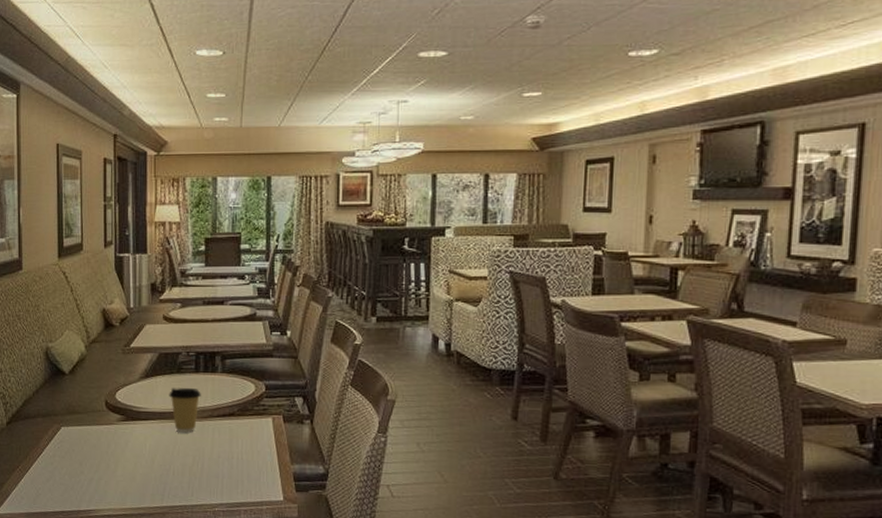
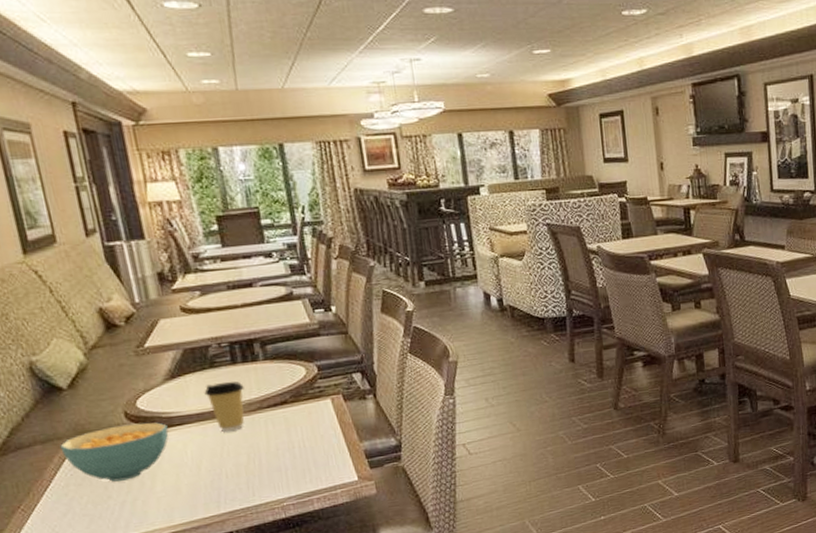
cereal bowl: none [55,412,135,461] -> present [60,422,169,482]

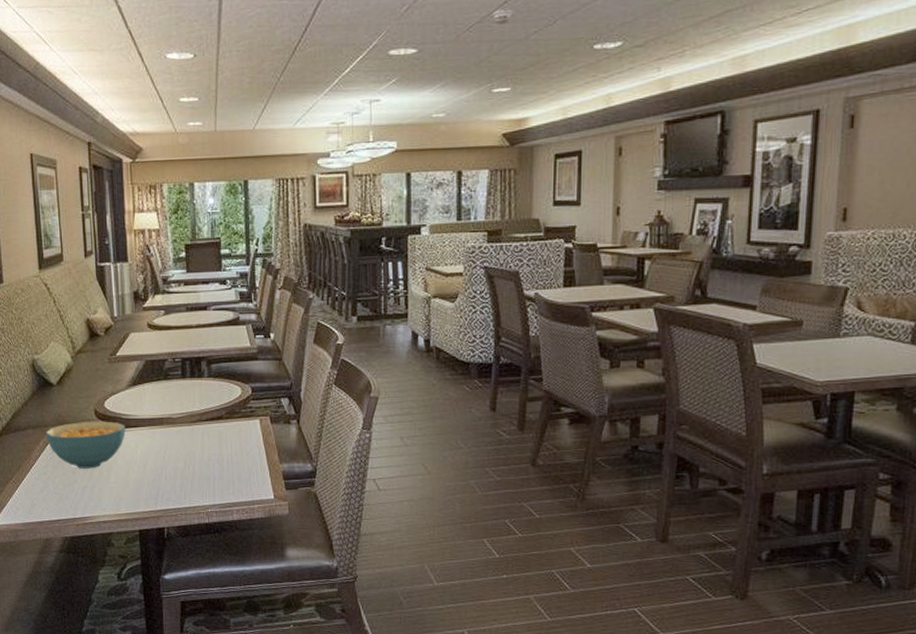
coffee cup: present [204,381,244,432] -> none [157,393,189,437]

